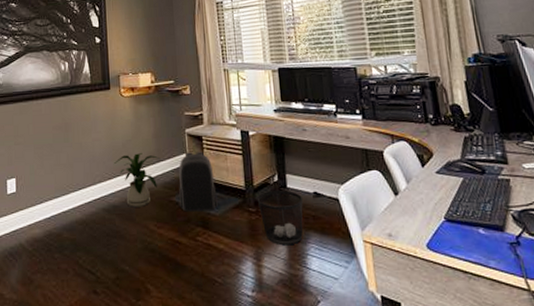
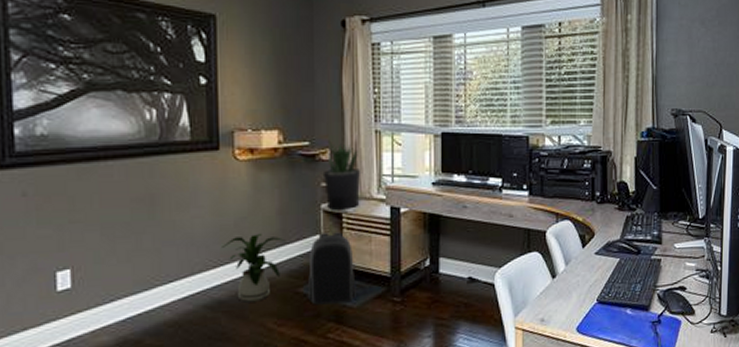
planter: none [185,80,215,134] -> present [322,142,360,210]
waste bin: present [257,189,304,246] -> none [403,275,455,338]

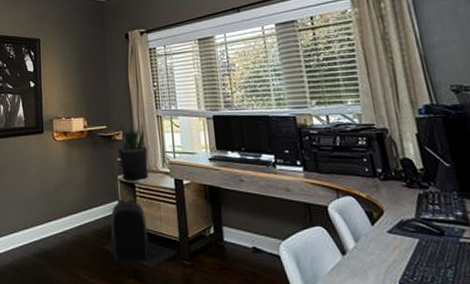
house plant: present [223,232,286,303] -> none [47,197,92,254]

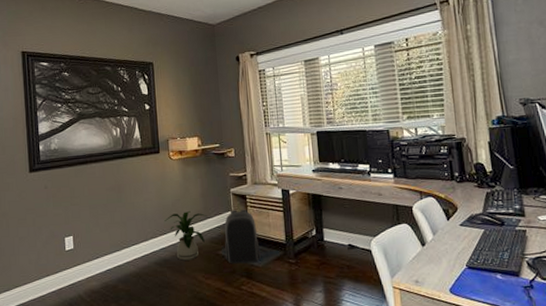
house plant: none [47,197,92,254] -> present [166,210,208,261]
planter: present [117,125,148,180] -> none [230,143,258,193]

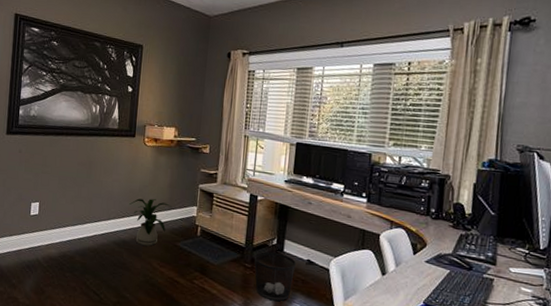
backpack: present [225,208,261,264] -> none [182,205,219,260]
waste bin: none [296,242,339,293] -> present [254,251,296,302]

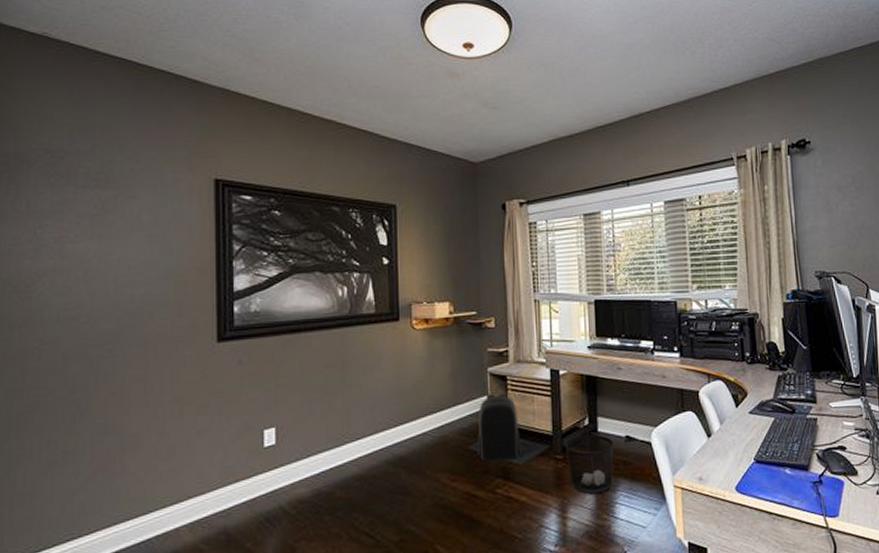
house plant: present [130,198,172,247] -> none [403,394,457,459]
backpack: none [182,205,219,260] -> present [477,392,521,462]

